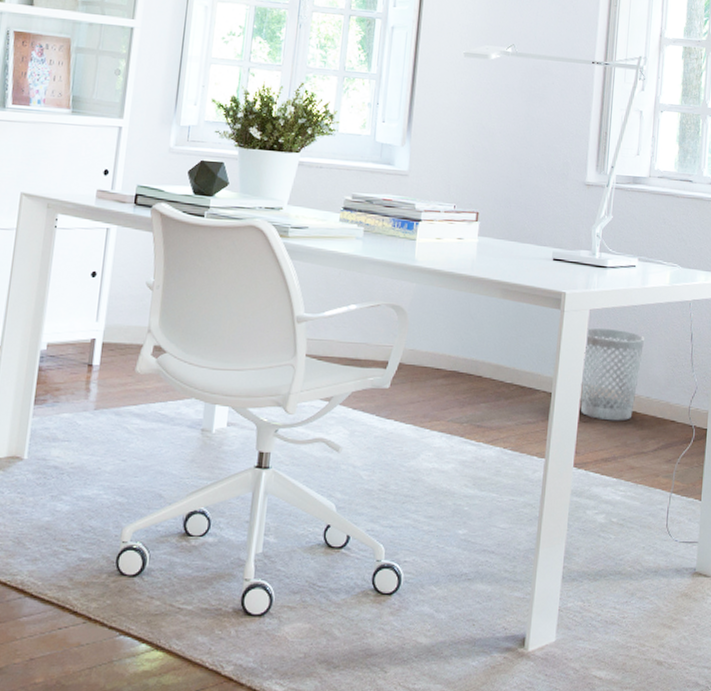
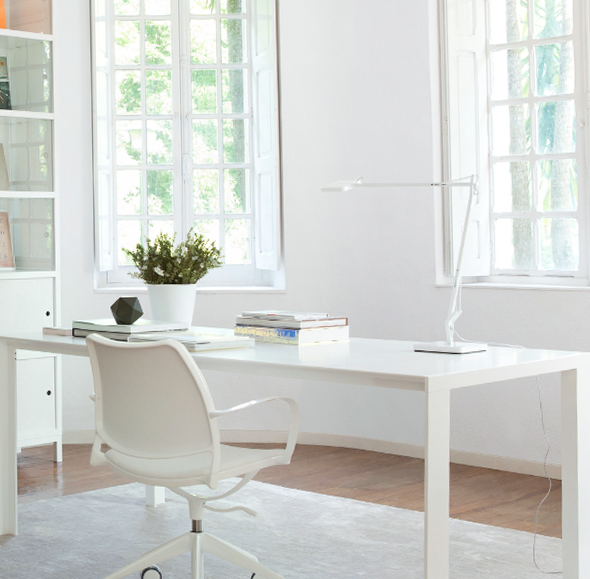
wastebasket: present [580,328,644,421] -> none [448,404,500,479]

